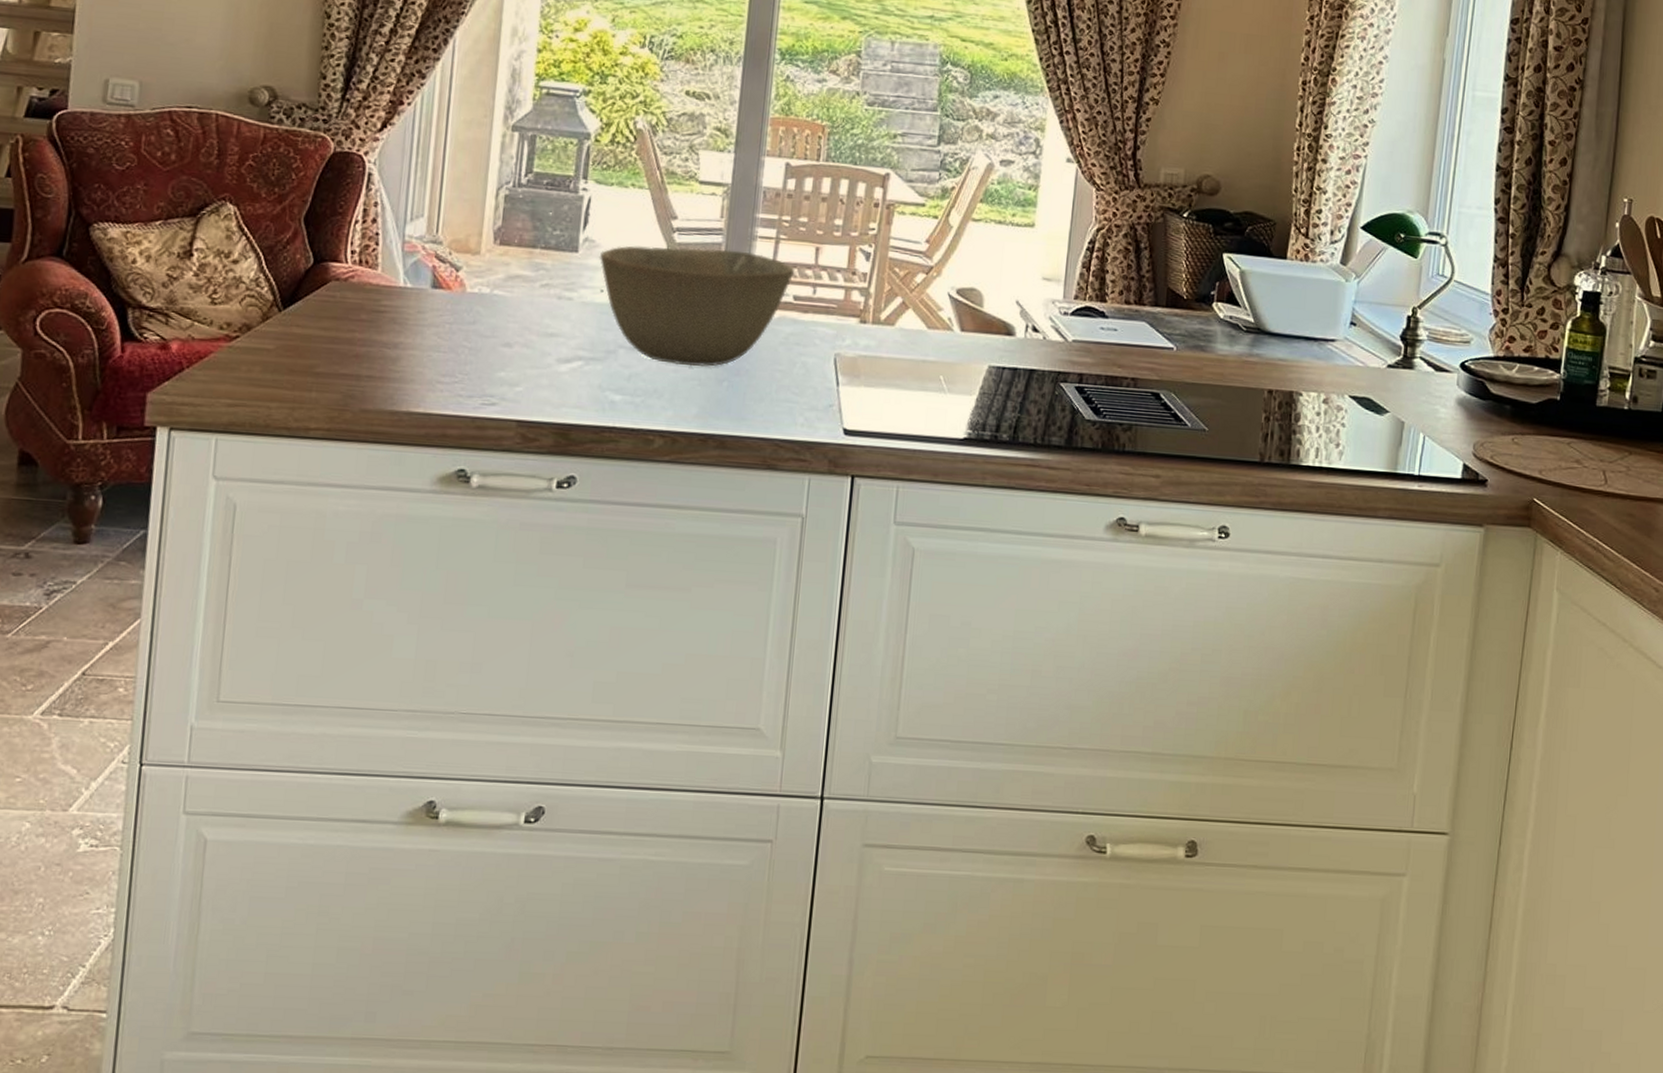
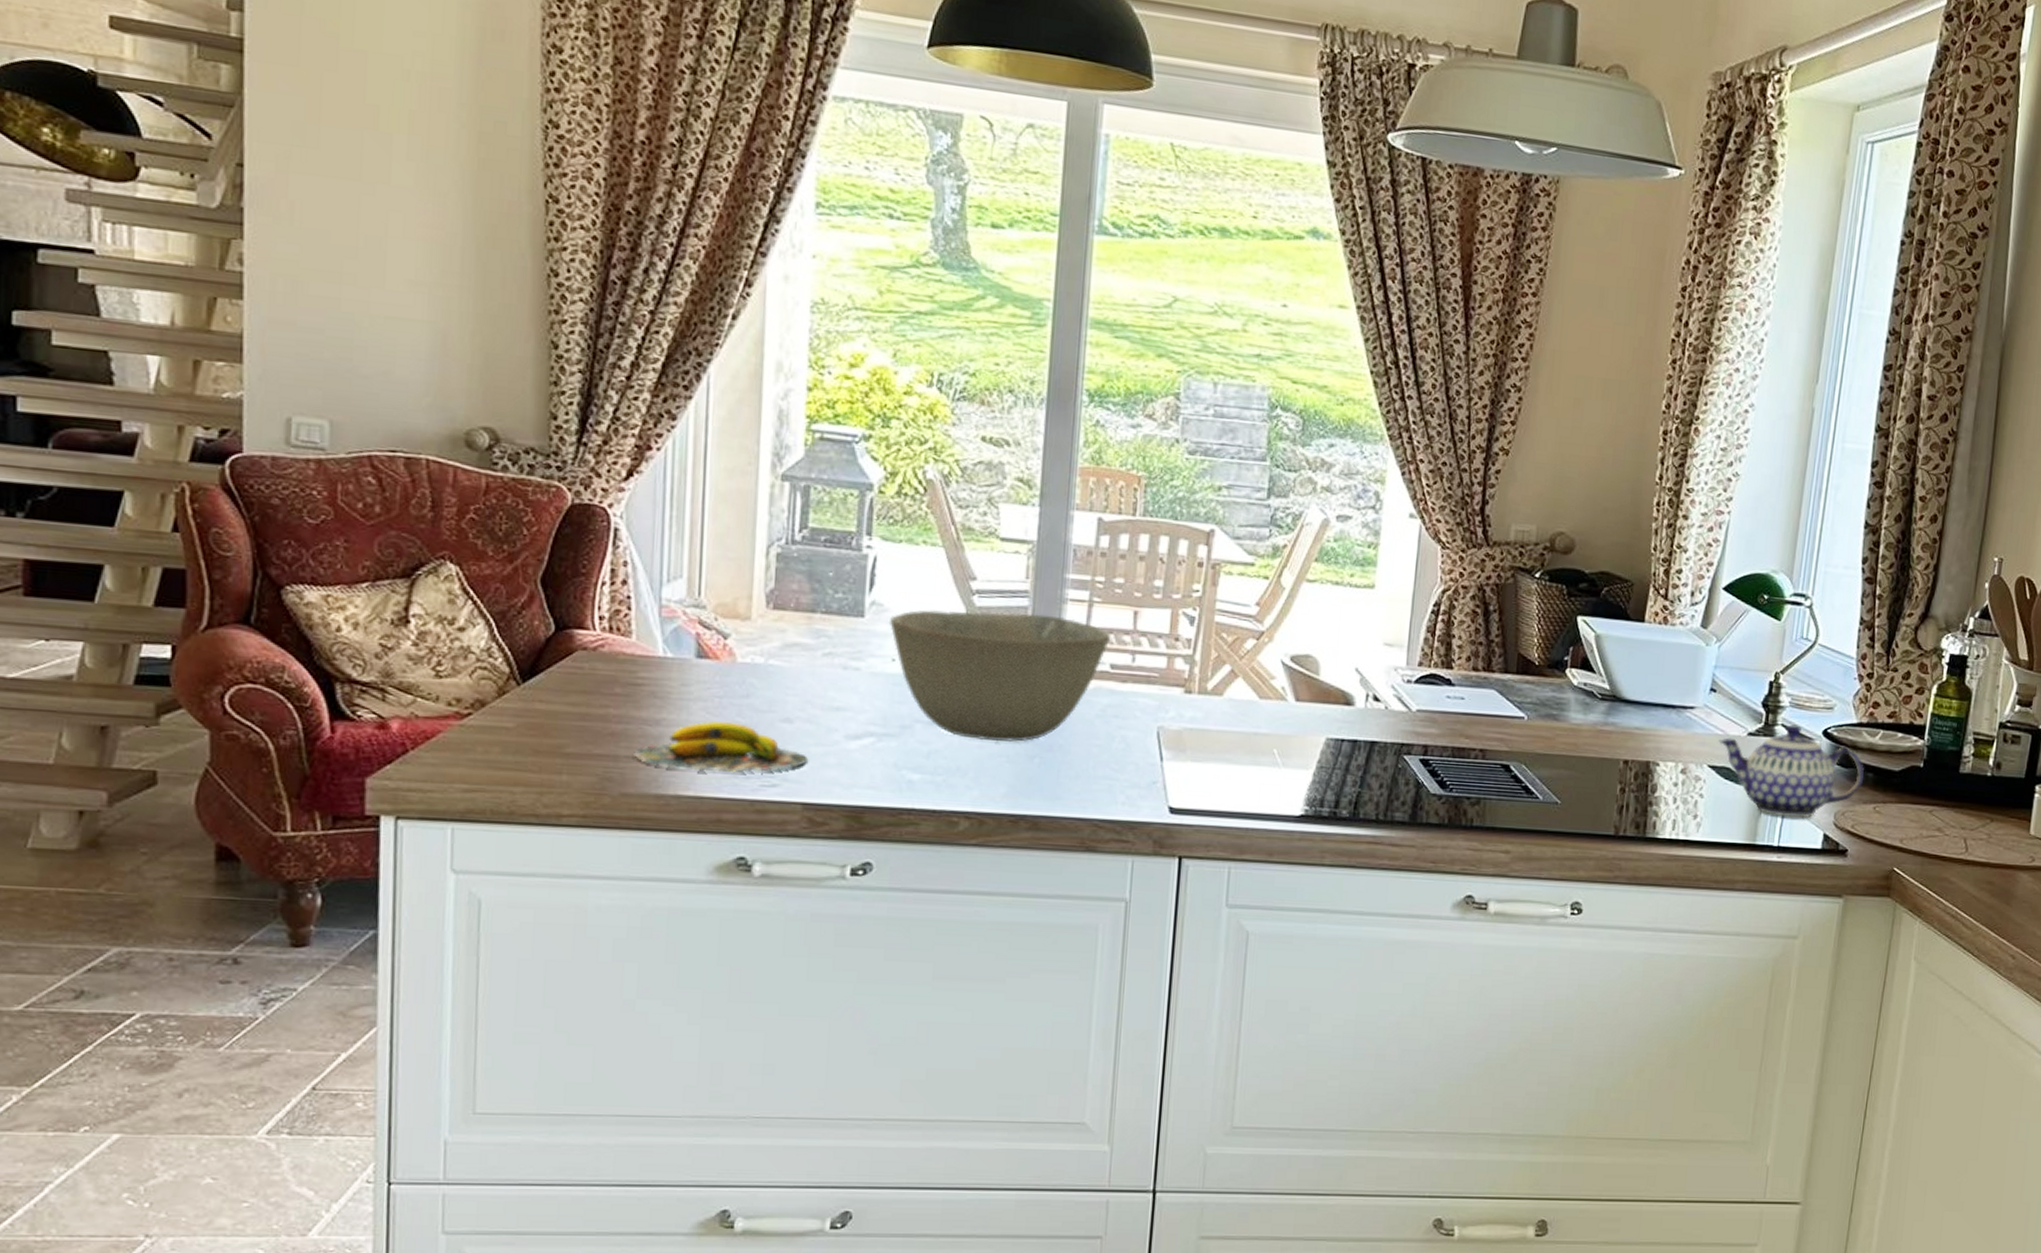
banana: none [374,344,523,392] -> present [634,720,807,773]
teapot: none [1359,357,1502,449] -> present [1718,724,1864,819]

